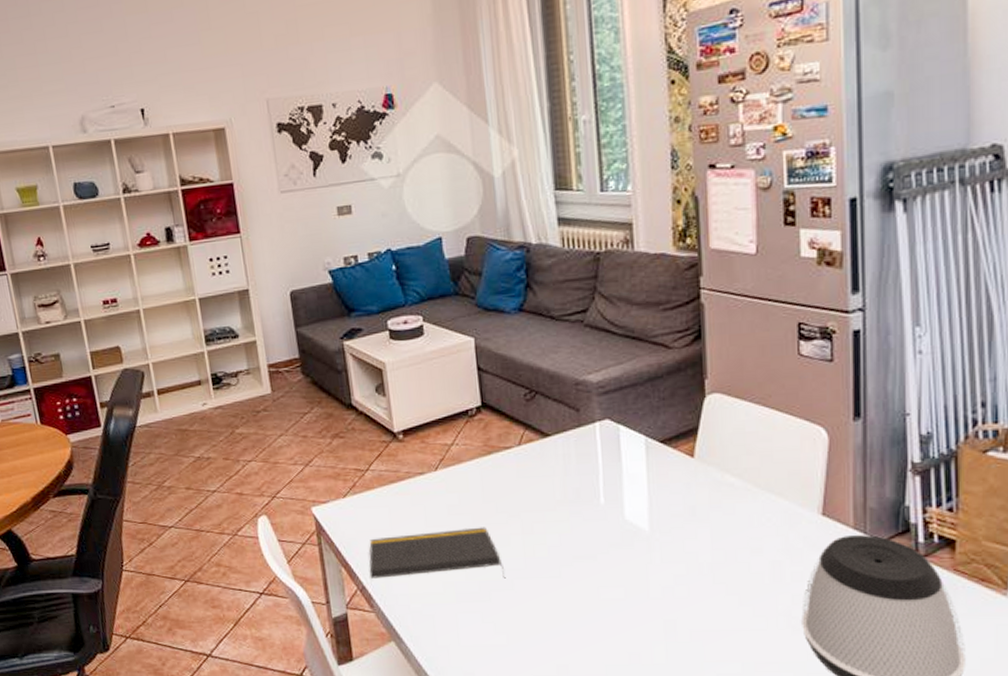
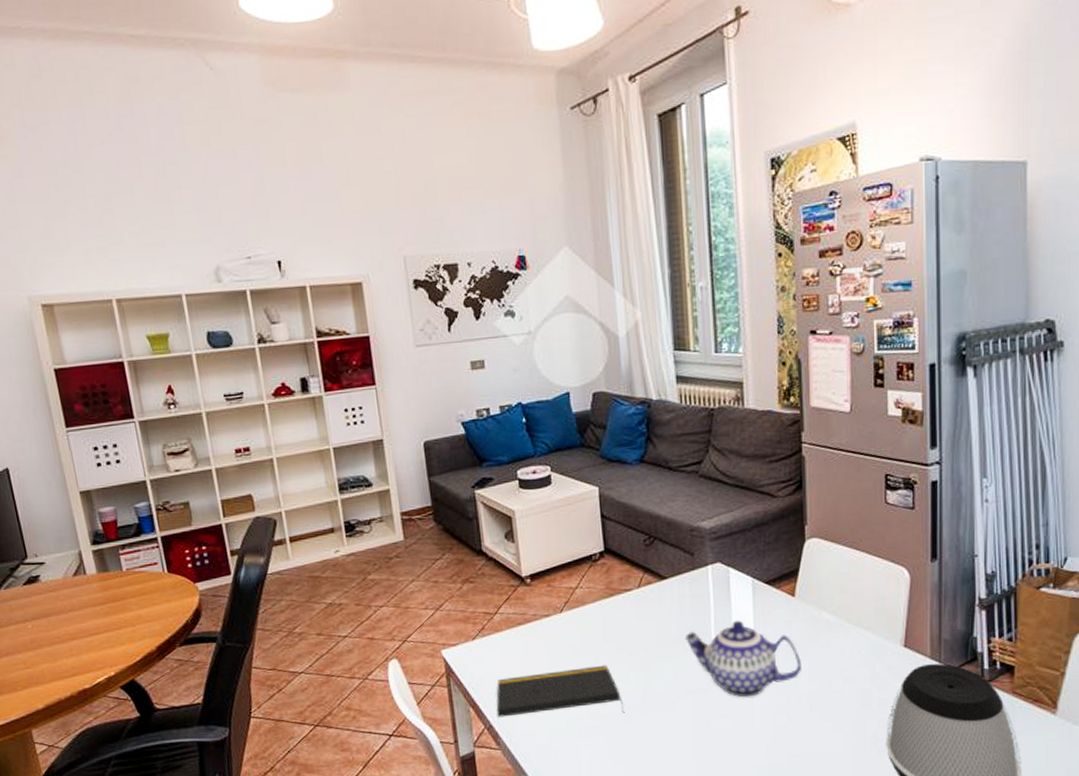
teapot: none [571,482,702,566] -> present [685,620,801,698]

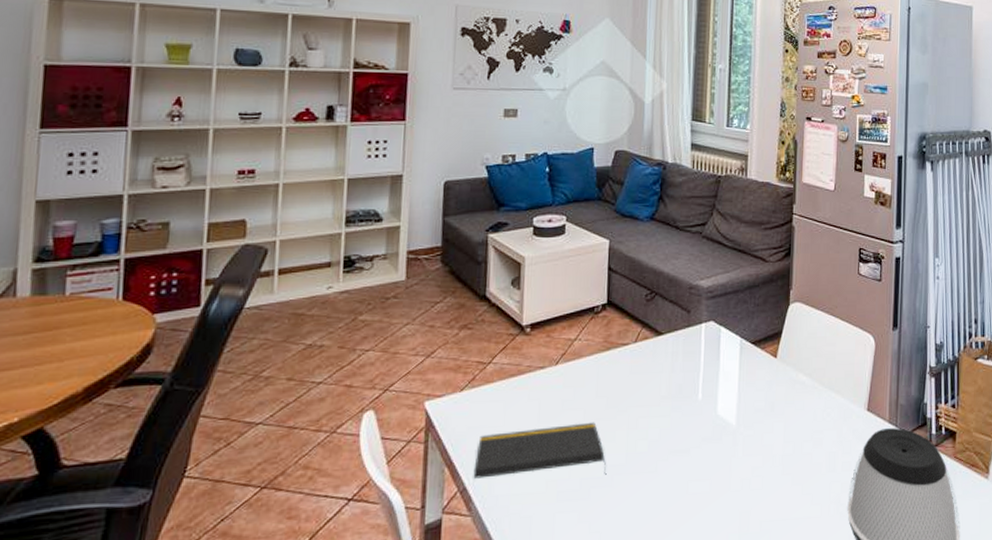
teapot: present [685,620,801,698] -> none [674,379,778,459]

